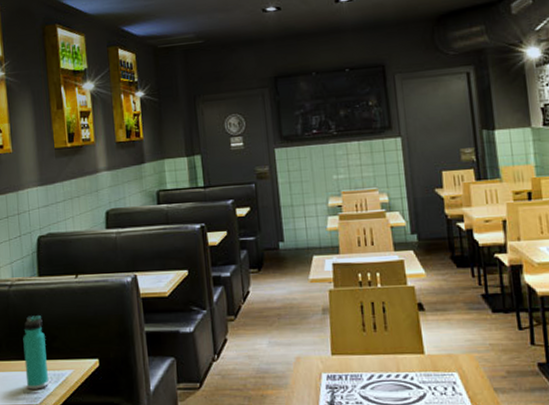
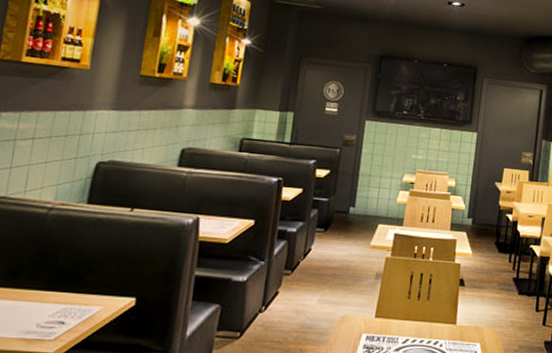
thermos bottle: present [23,315,48,390] -> none [42,244,80,324]

